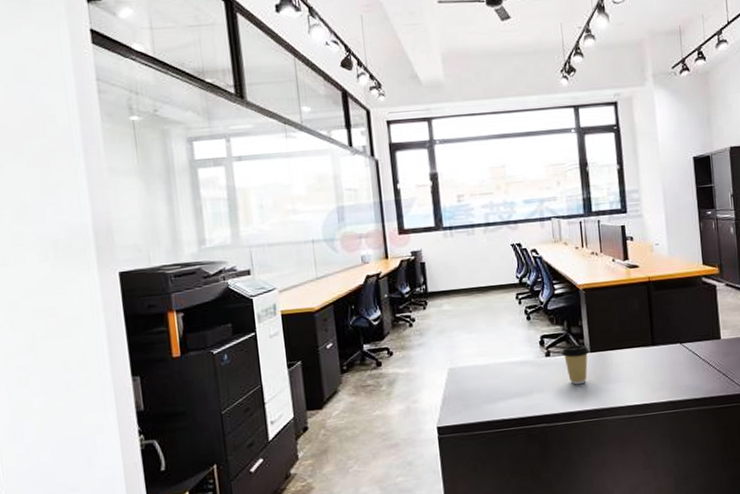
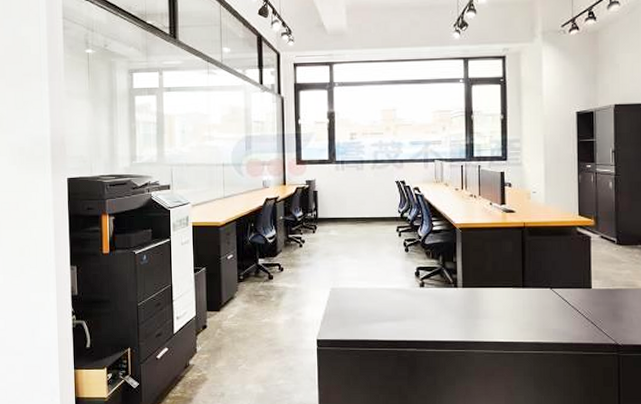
coffee cup: present [562,344,589,385] -> none [436,278,461,317]

